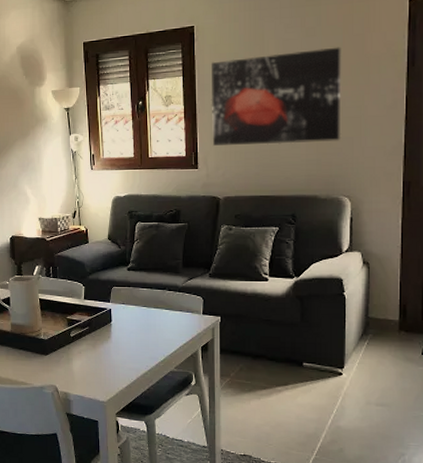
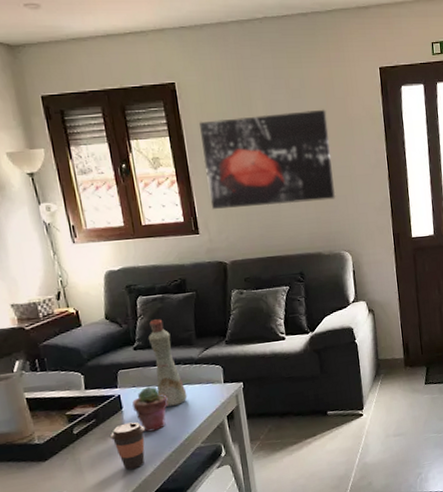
coffee cup: none [98,335,127,378] -> present [109,422,145,470]
potted succulent: none [120,306,150,348] -> present [132,386,168,432]
bottle: none [140,244,168,327] -> present [148,318,187,406]

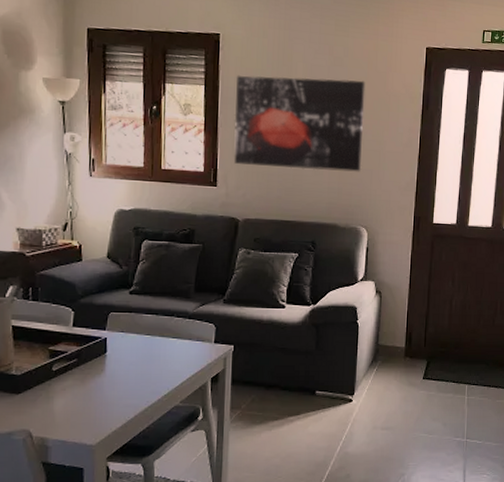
coffee cup: present [109,422,145,470] -> none [88,368,125,417]
potted succulent: present [132,386,168,432] -> none [117,334,154,381]
bottle: present [148,318,187,406] -> none [145,265,175,358]

